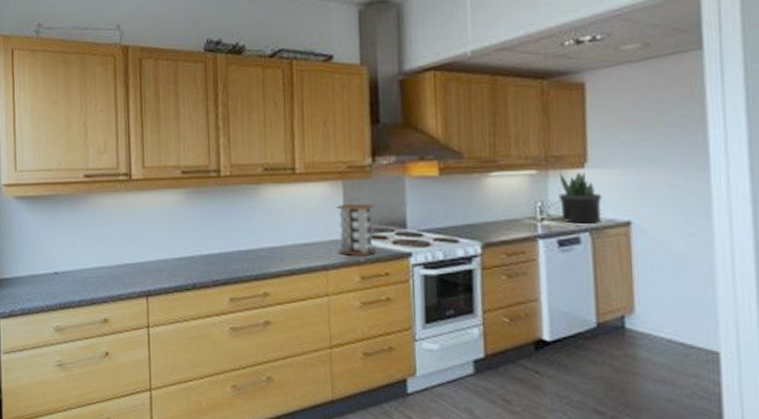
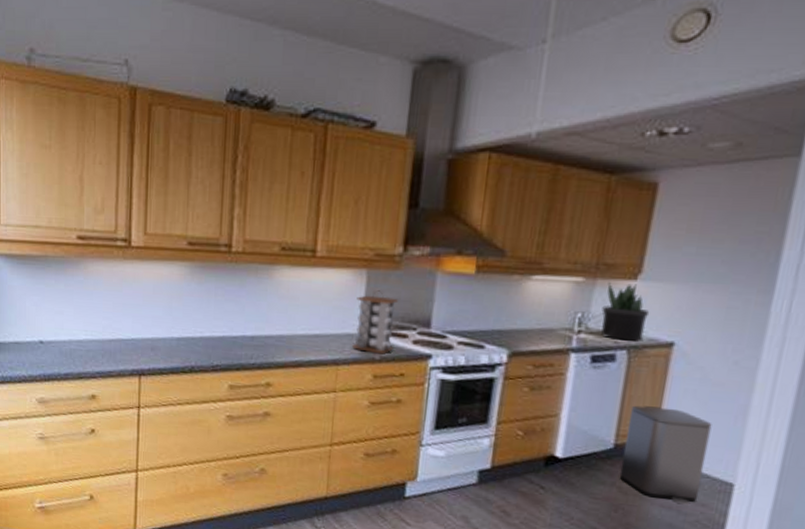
pedal bin: none [605,283,688,378] -> present [619,405,712,505]

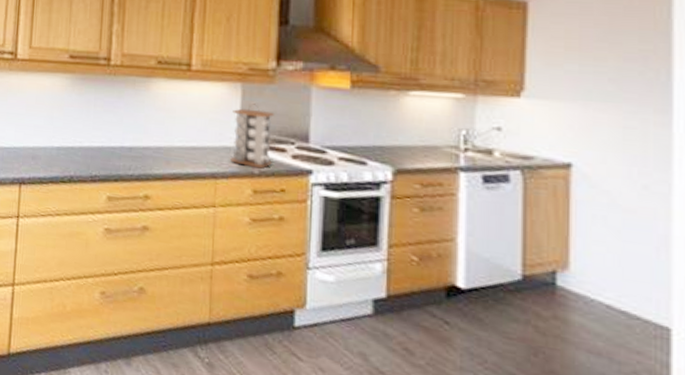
planter: present [601,282,650,341] -> none [487,99,540,161]
pedal bin: present [619,405,712,505] -> none [533,231,631,352]

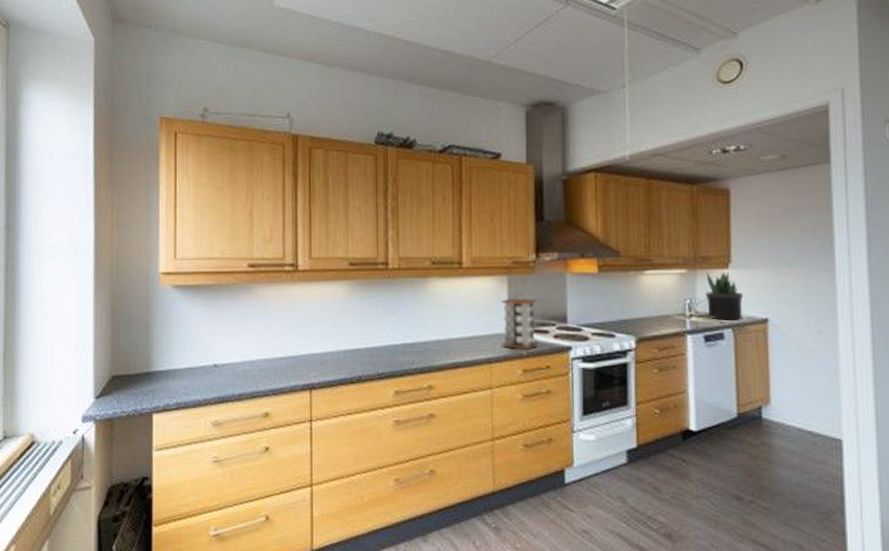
planter: none [487,99,540,161] -> present [705,272,744,320]

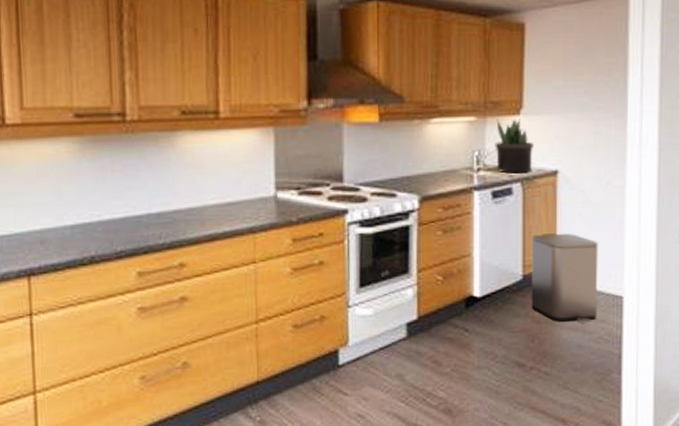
spice rack: present [501,292,538,350] -> none [266,146,309,216]
pedal bin: none [745,376,816,464] -> present [531,233,598,324]

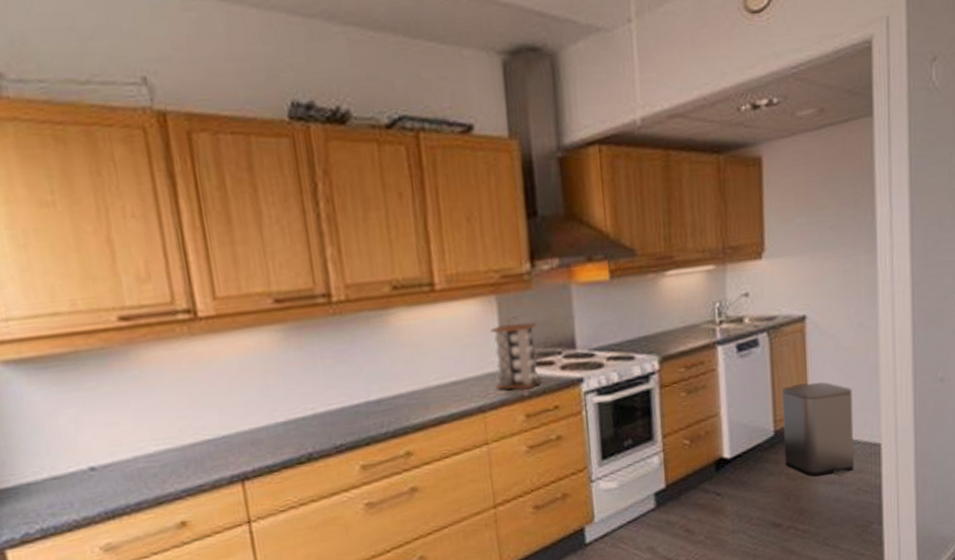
spice rack: none [266,146,309,216] -> present [490,315,541,390]
planter: present [495,119,535,174] -> none [737,263,779,324]

